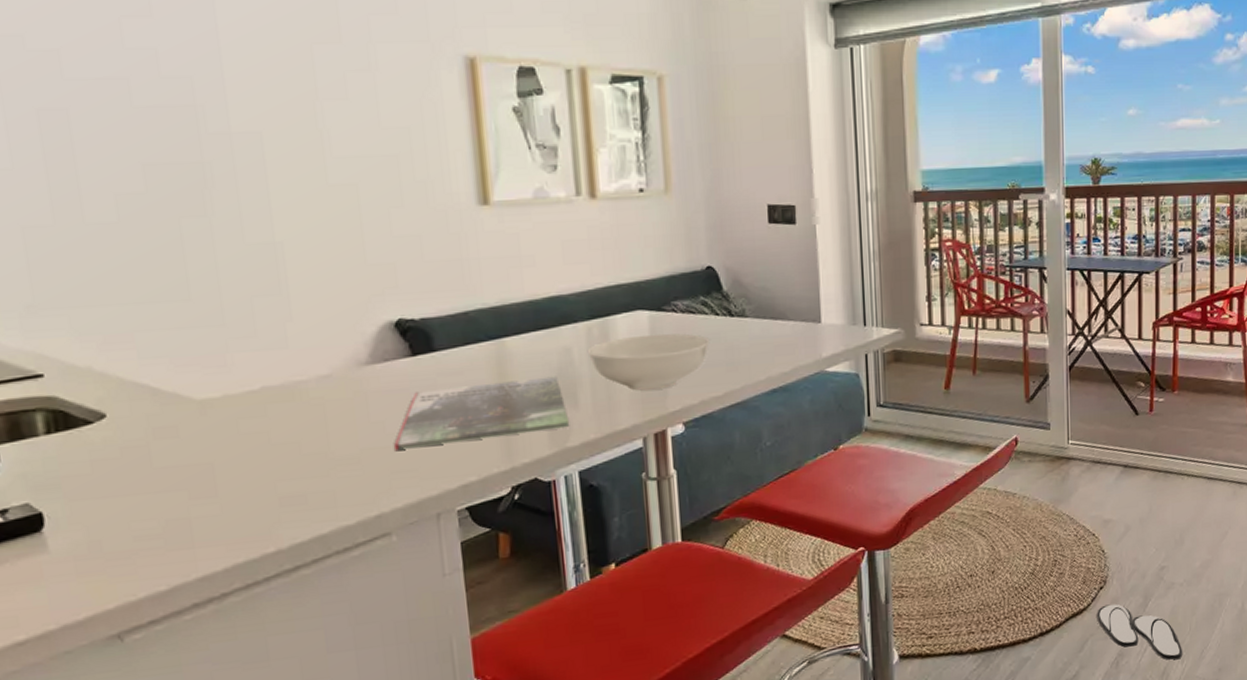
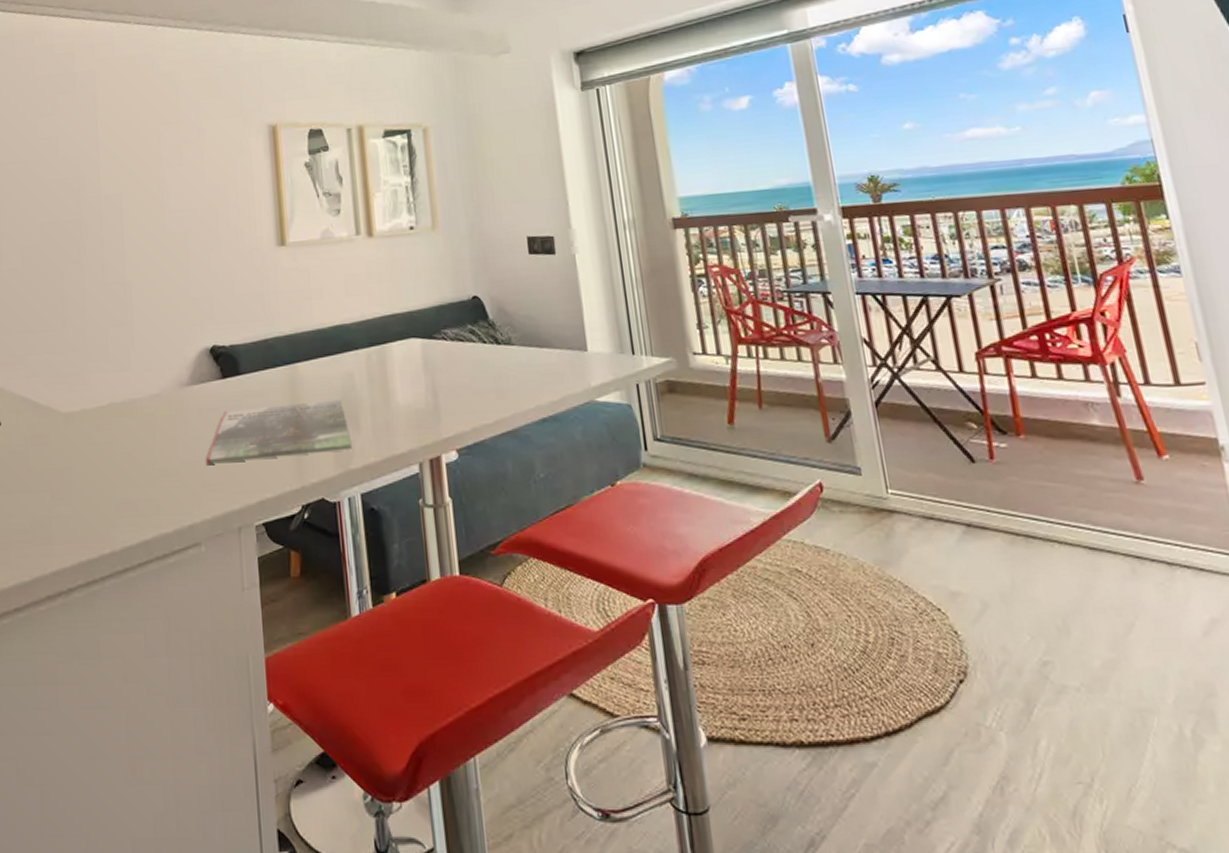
bowl: present [587,333,710,391] -> none [367,360,479,416]
slippers: present [1097,604,1183,660] -> none [960,705,1100,797]

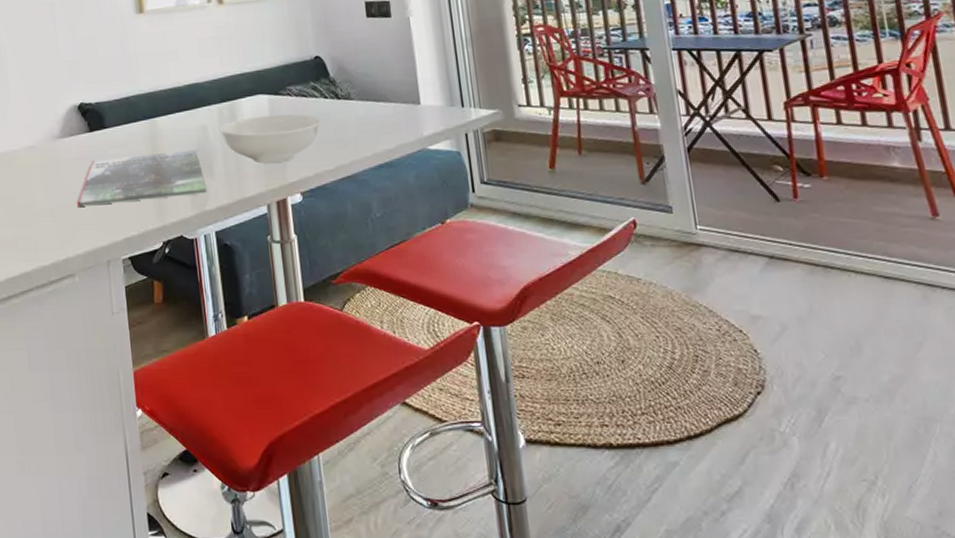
bowl: none [367,360,479,416] -> present [219,114,321,164]

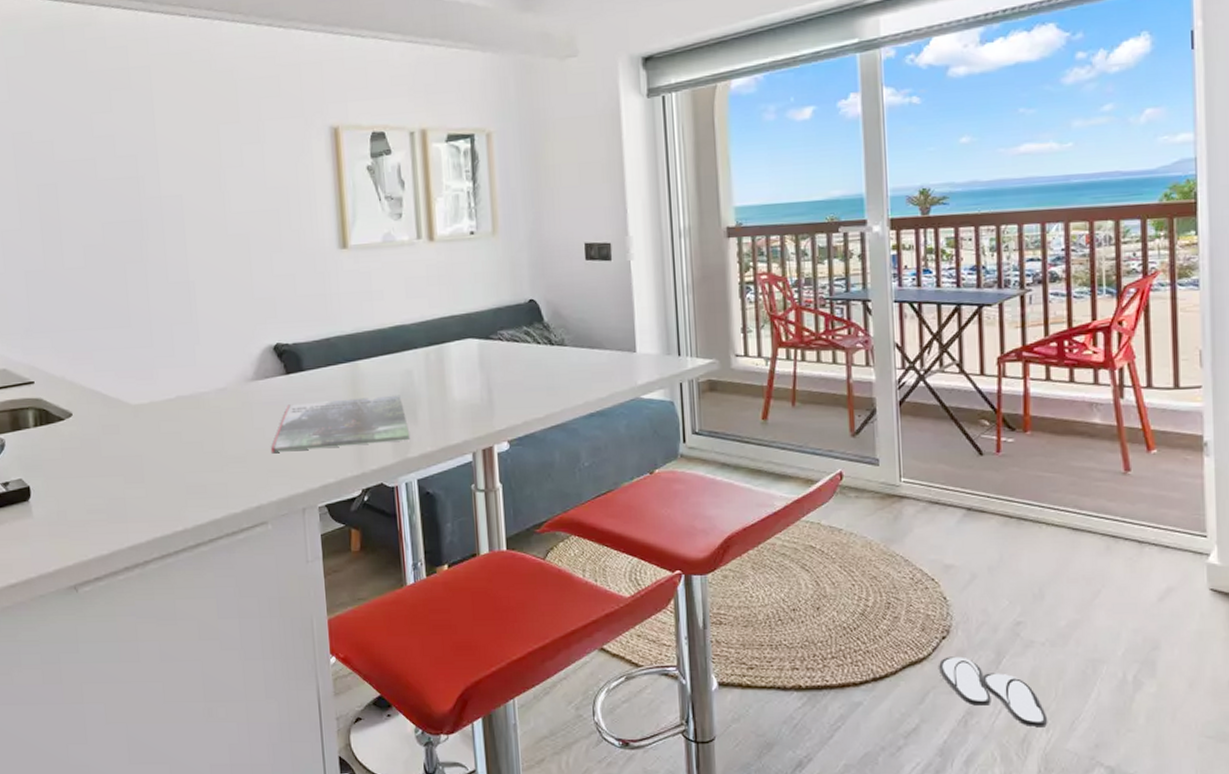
bowl: present [219,114,321,164] -> none [425,359,532,410]
slippers: none [757,413,883,492] -> present [939,656,1048,728]

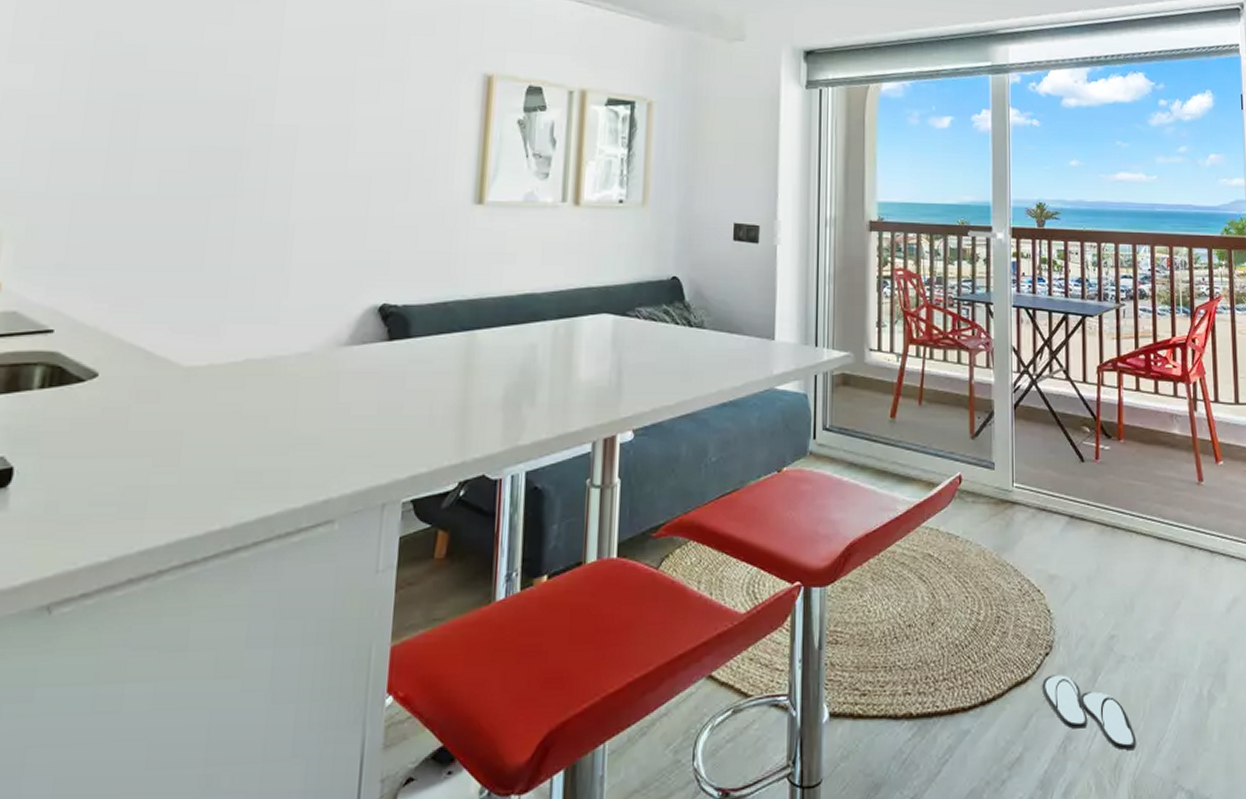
magazine: present [271,395,411,452] -> none [355,372,524,433]

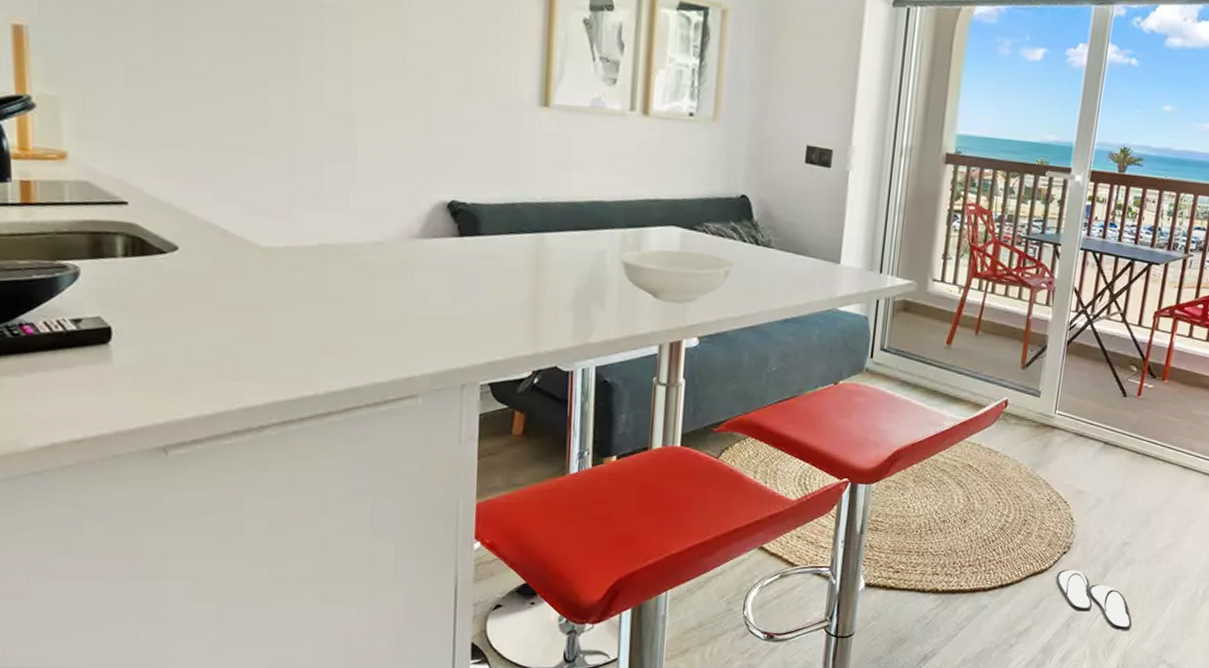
bowl: none [551,338,668,393] -> present [619,249,734,303]

